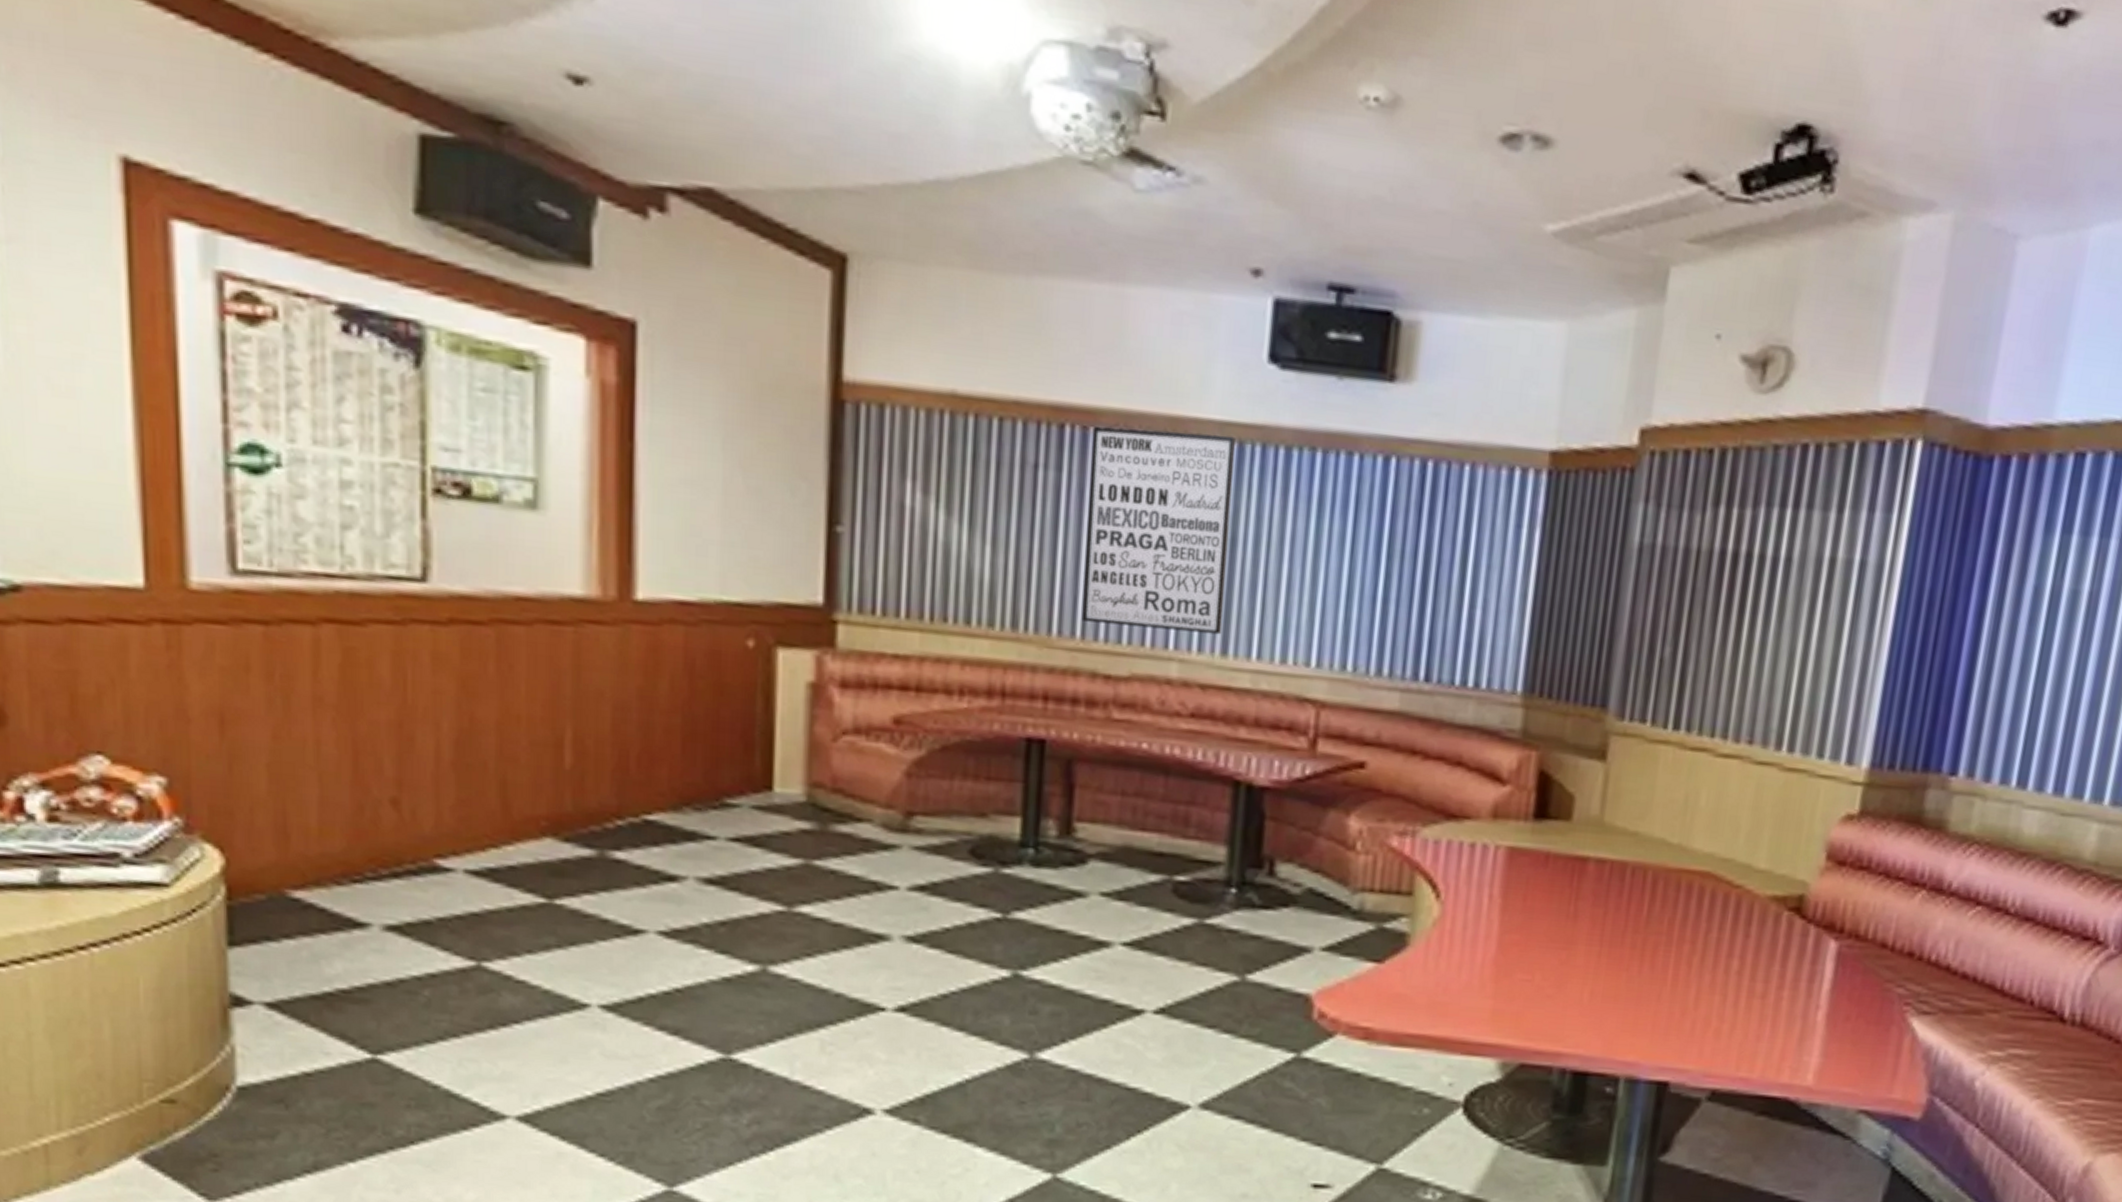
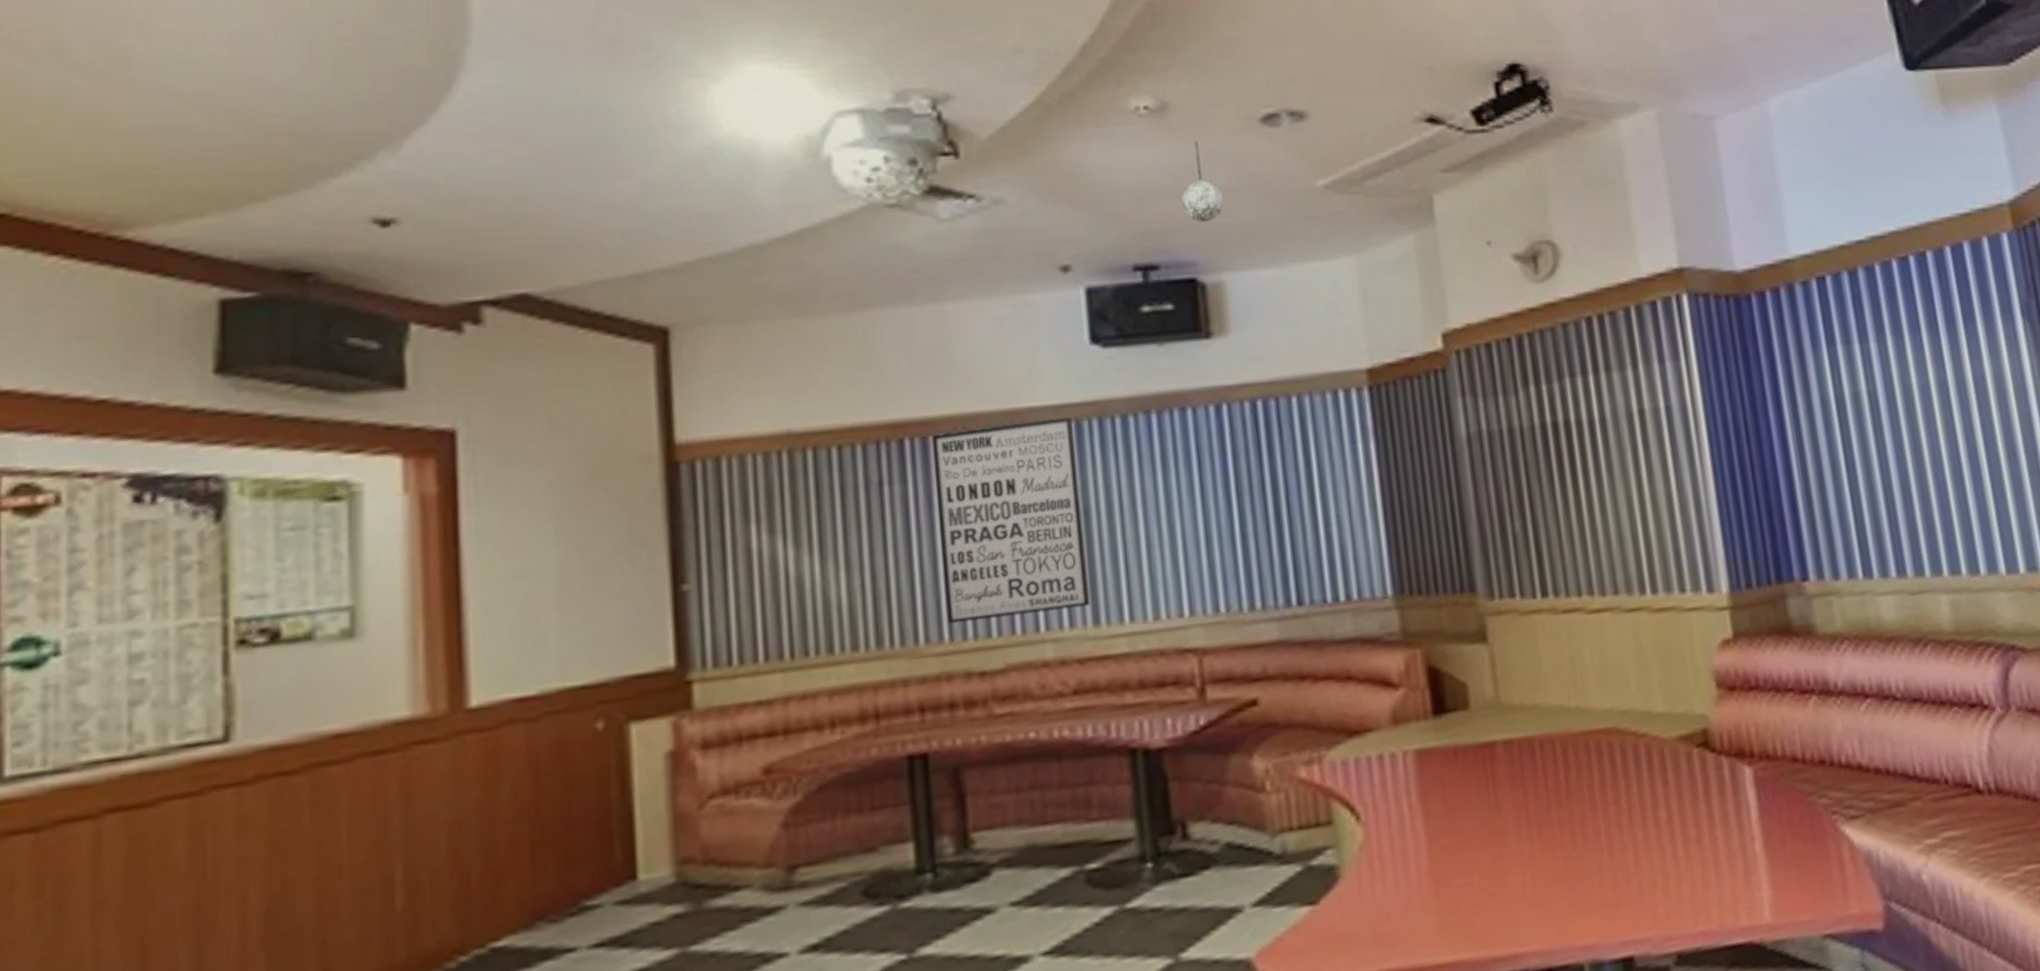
disco ball: none [1394,150,1439,250] -> present [1182,141,1223,223]

